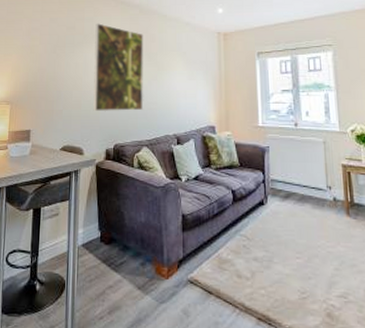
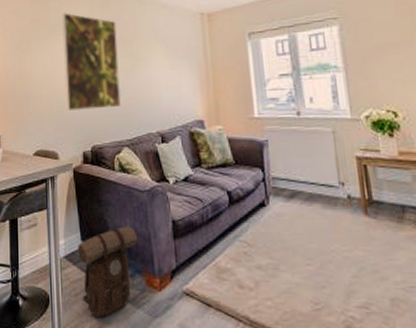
backpack: none [95,219,150,302] -> present [78,227,138,317]

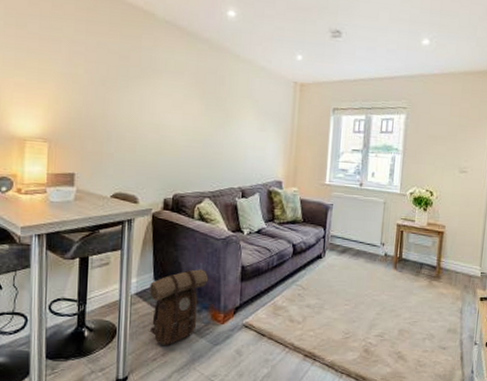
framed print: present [62,13,121,111] -> none [150,55,212,160]

